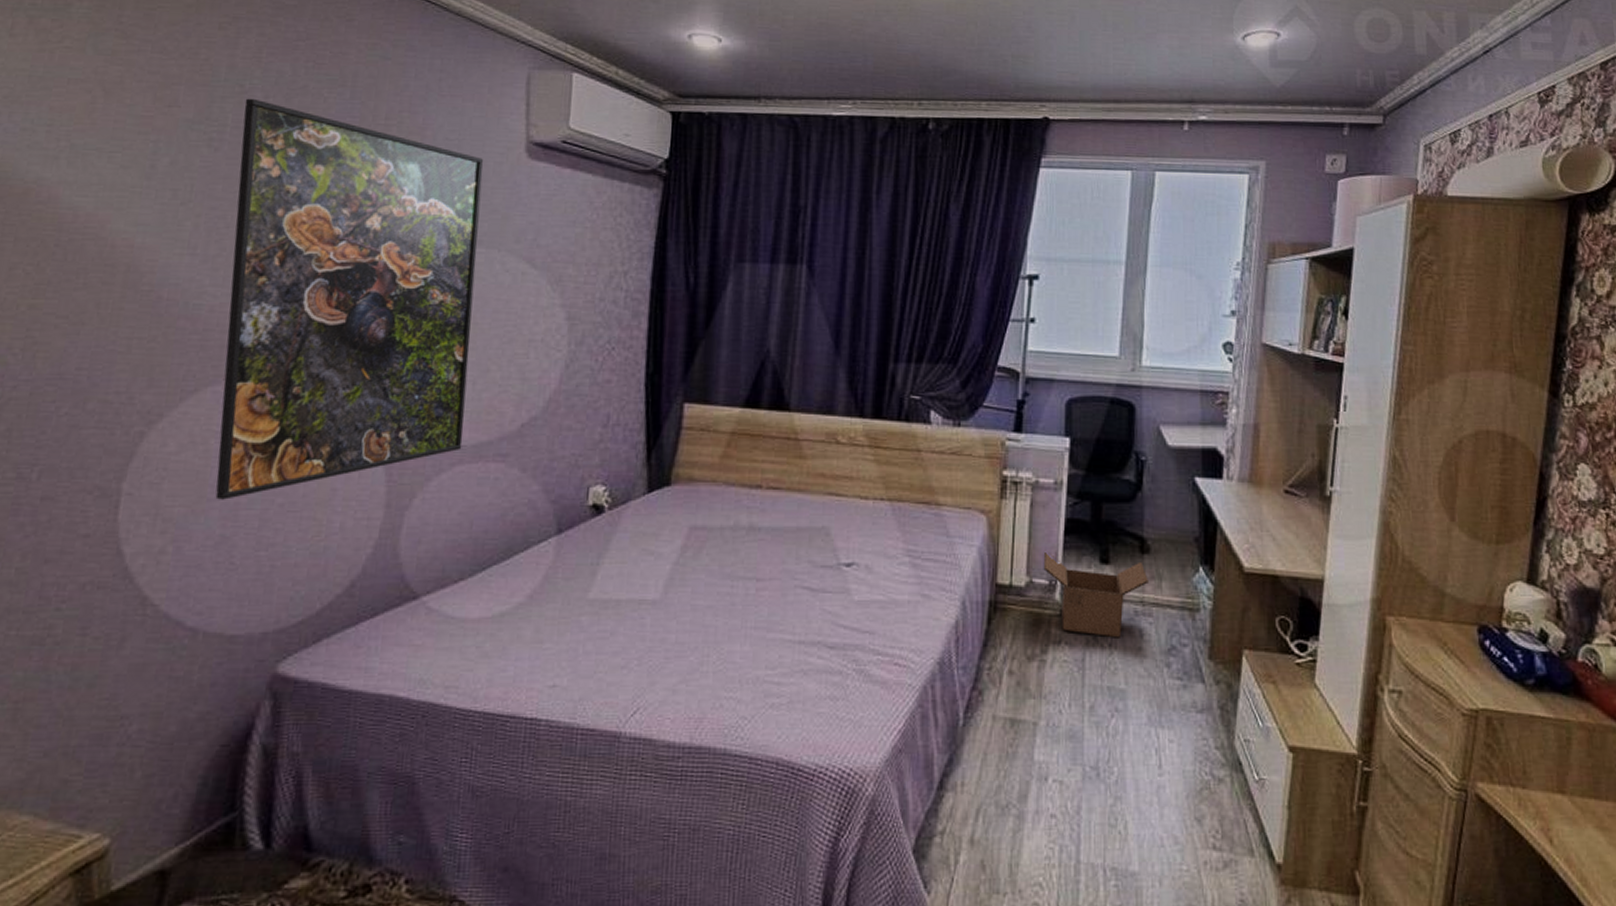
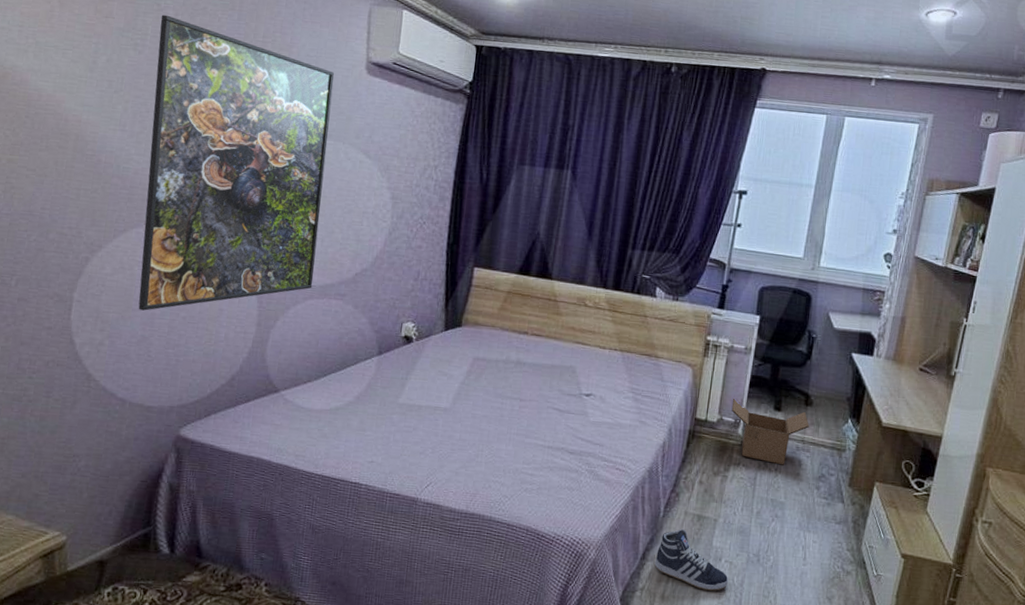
sneaker: none [957,740,1060,825] -> present [654,528,729,591]

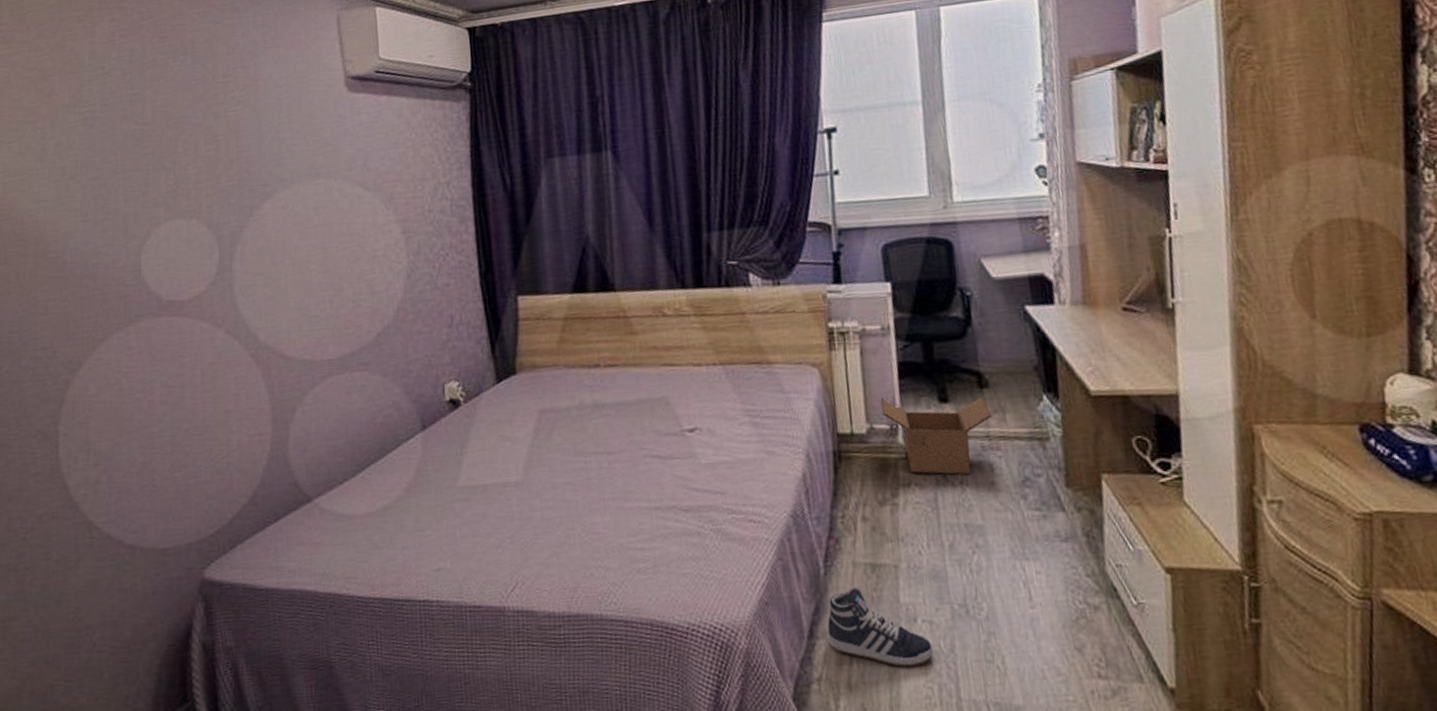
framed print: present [138,14,334,311] -> none [107,77,329,432]

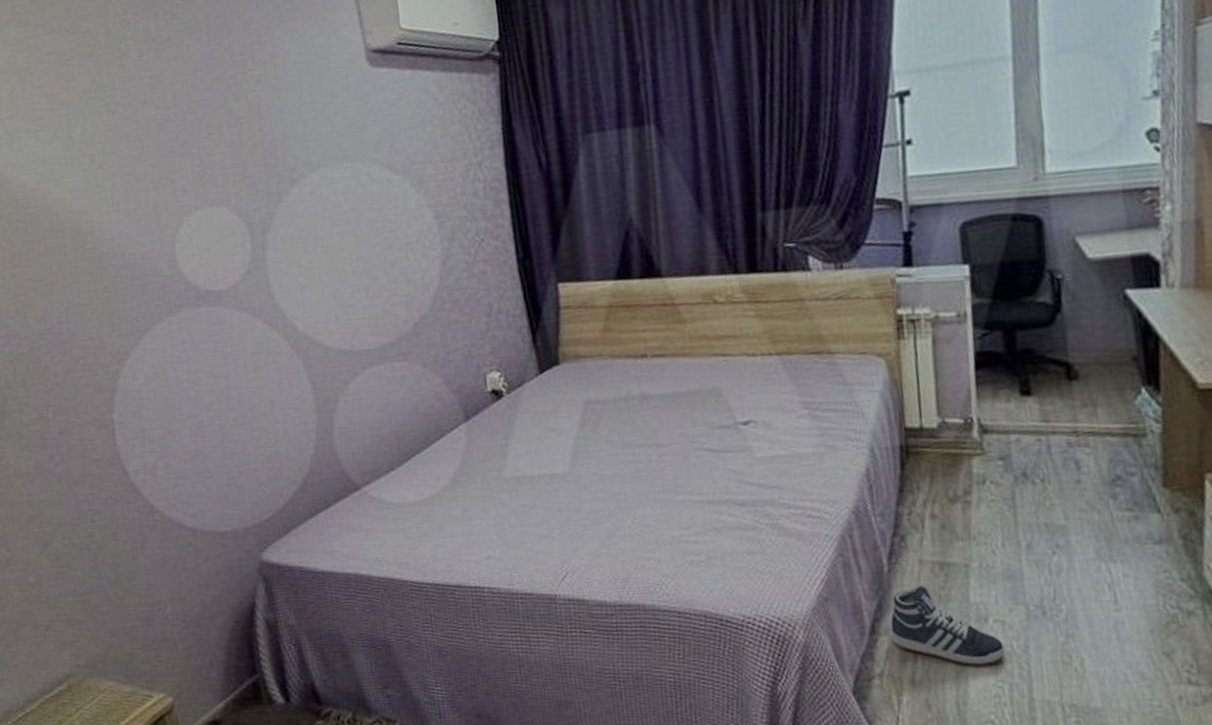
box: present [880,396,992,475] -> none [953,389,1081,473]

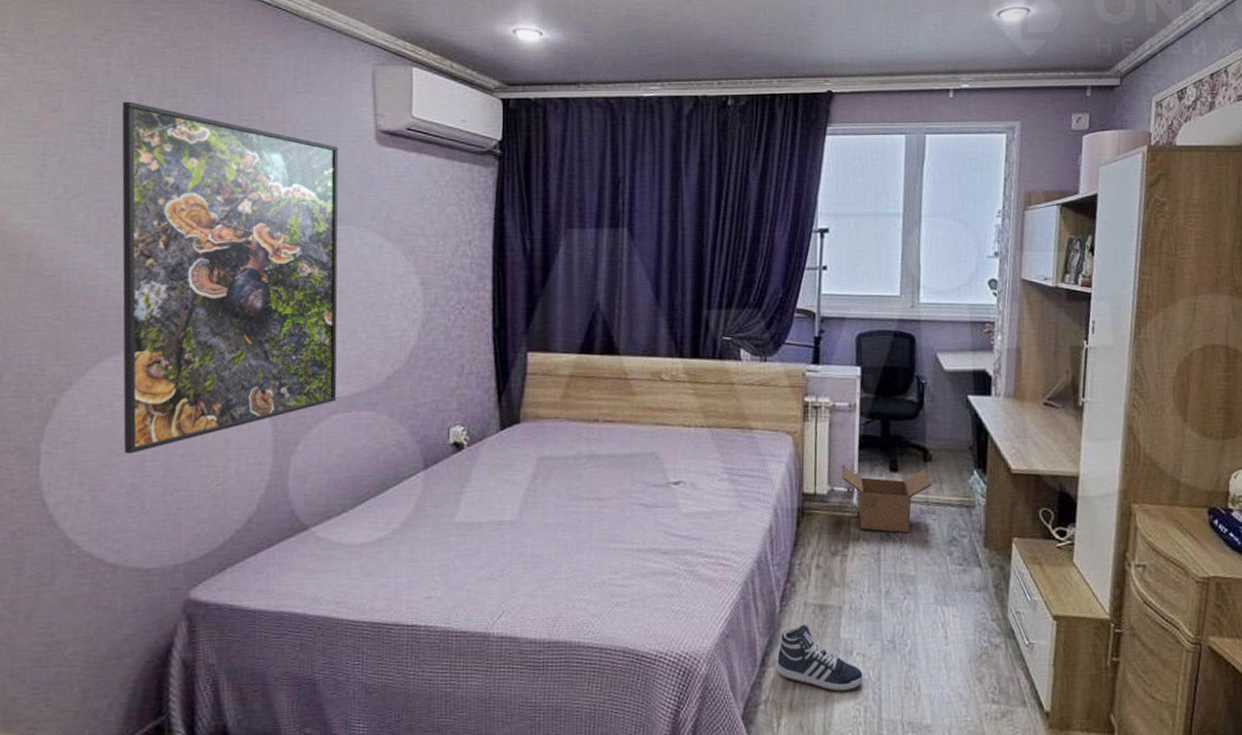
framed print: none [125,59,368,420] -> present [121,101,339,454]
box: none [953,389,1081,473] -> present [842,465,931,534]

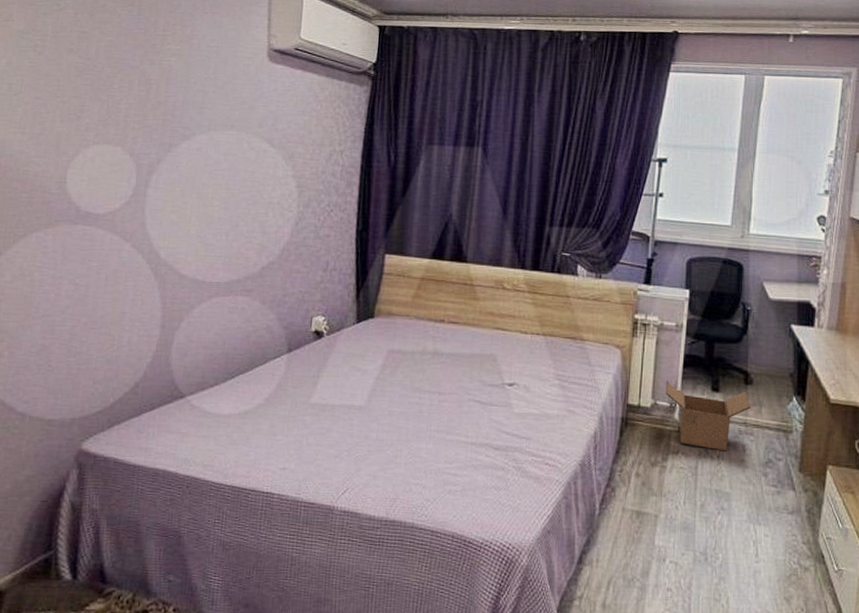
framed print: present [121,101,339,454] -> none [38,14,236,318]
sneaker: present [776,623,864,692] -> none [592,527,675,596]

